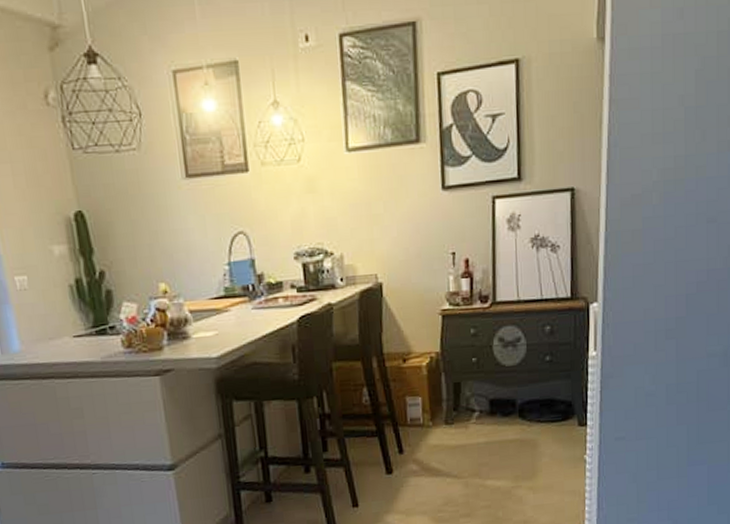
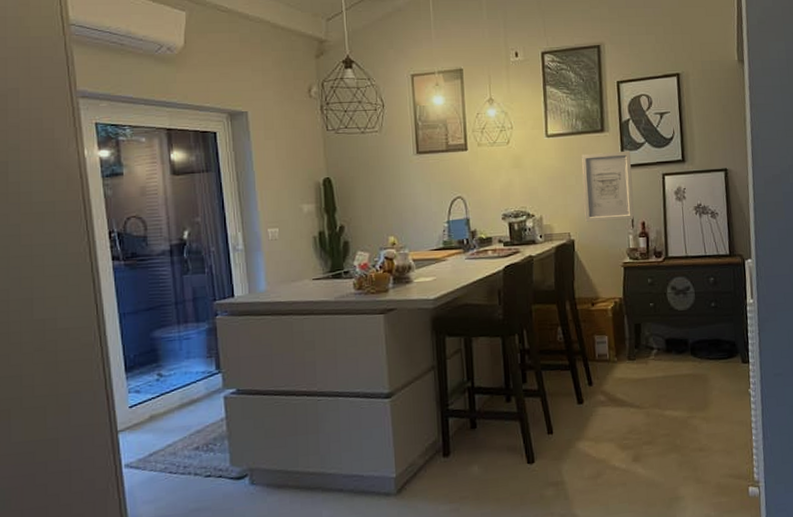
wall art: none [391,167,456,260] -> present [582,150,634,222]

